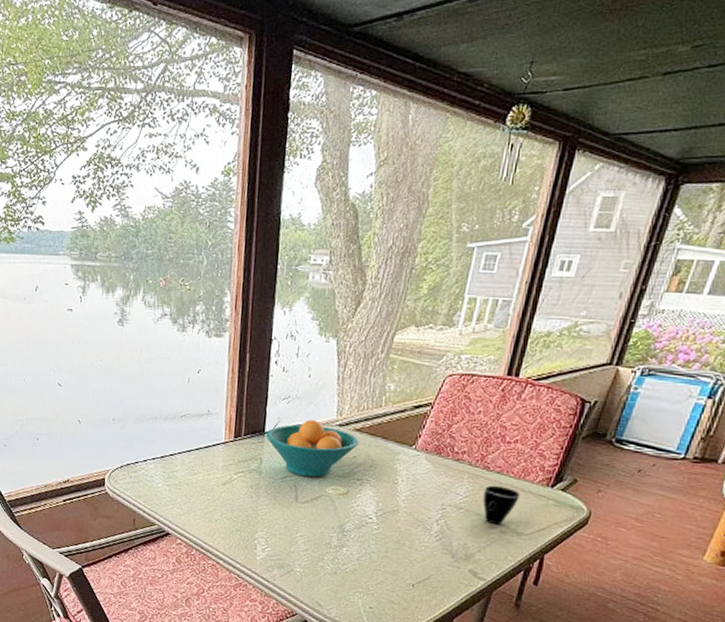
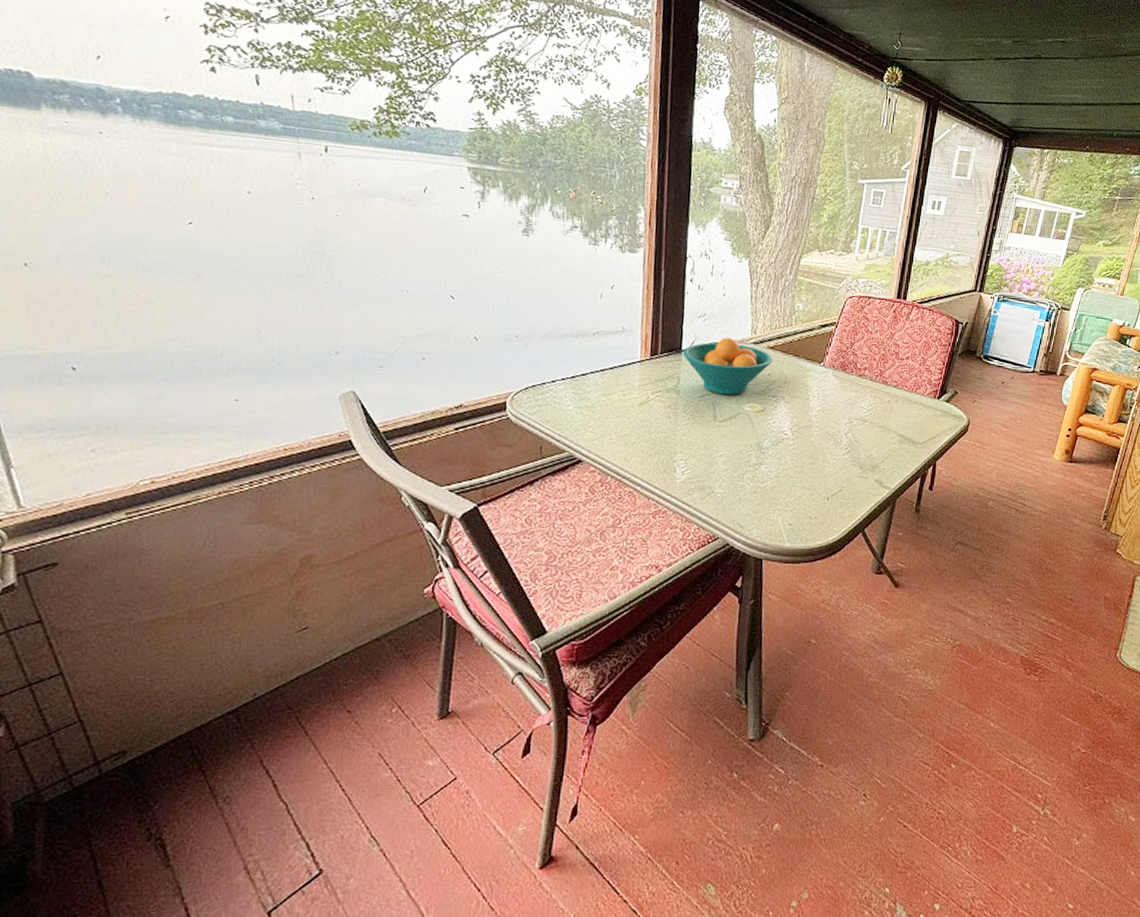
cup: present [483,485,520,526] -> none [884,398,913,436]

